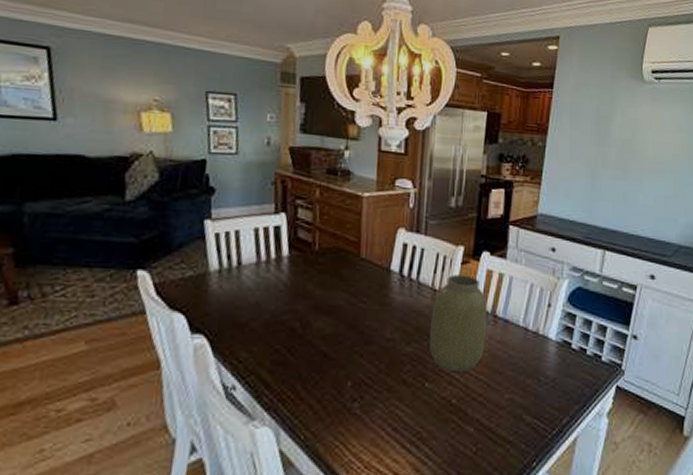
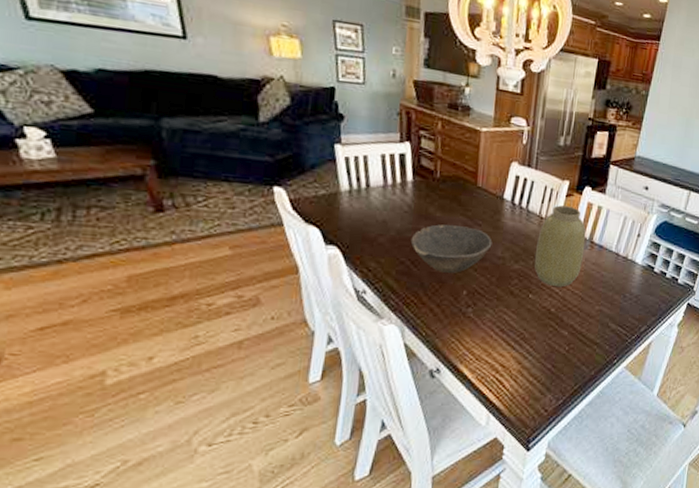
bowl: none [286,302,380,362] -> present [410,224,492,274]

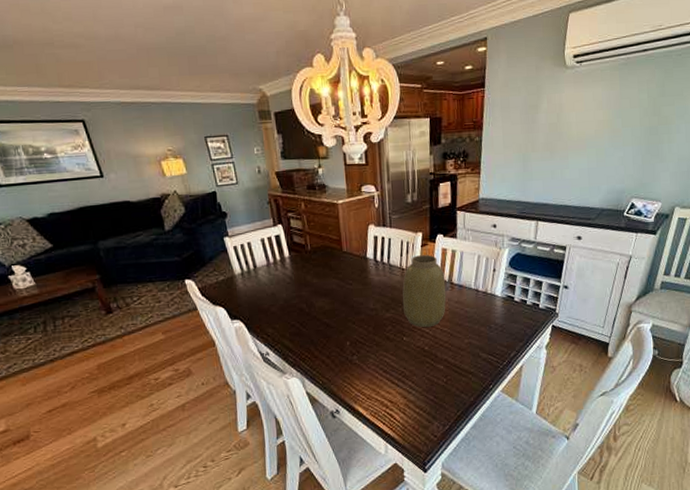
bowl: present [410,224,492,274] -> none [296,287,364,330]

